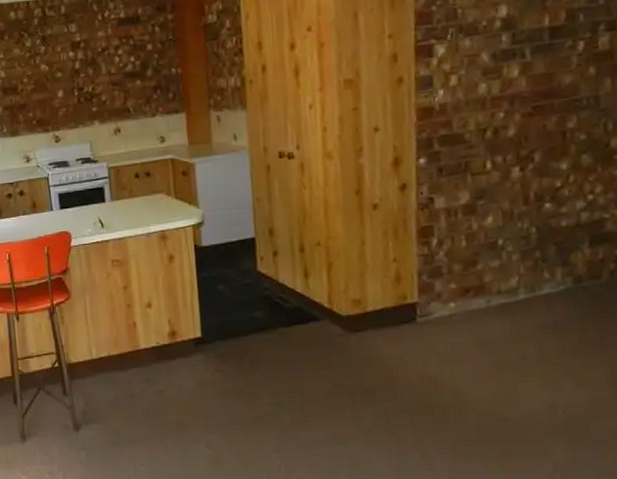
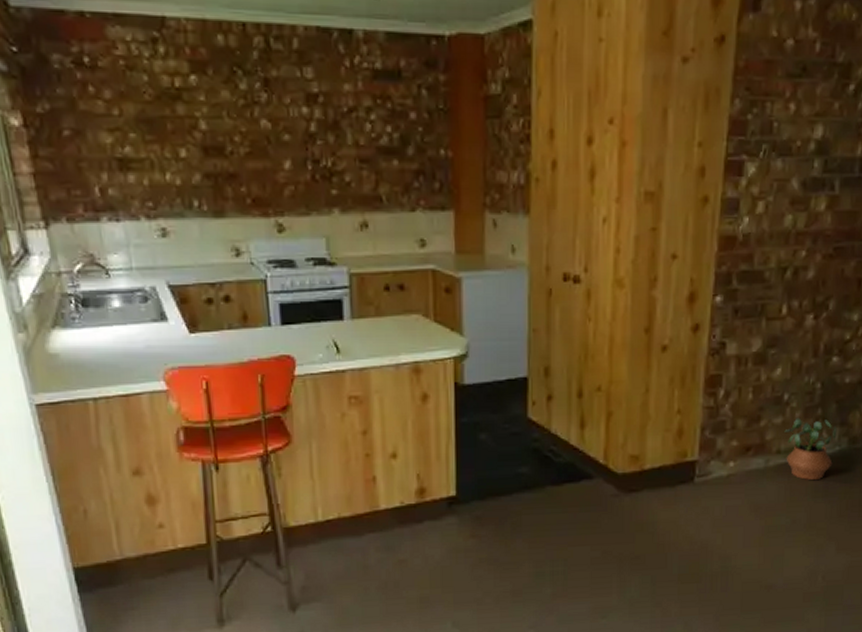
potted plant: none [501,260,560,318] -> present [783,418,837,480]

